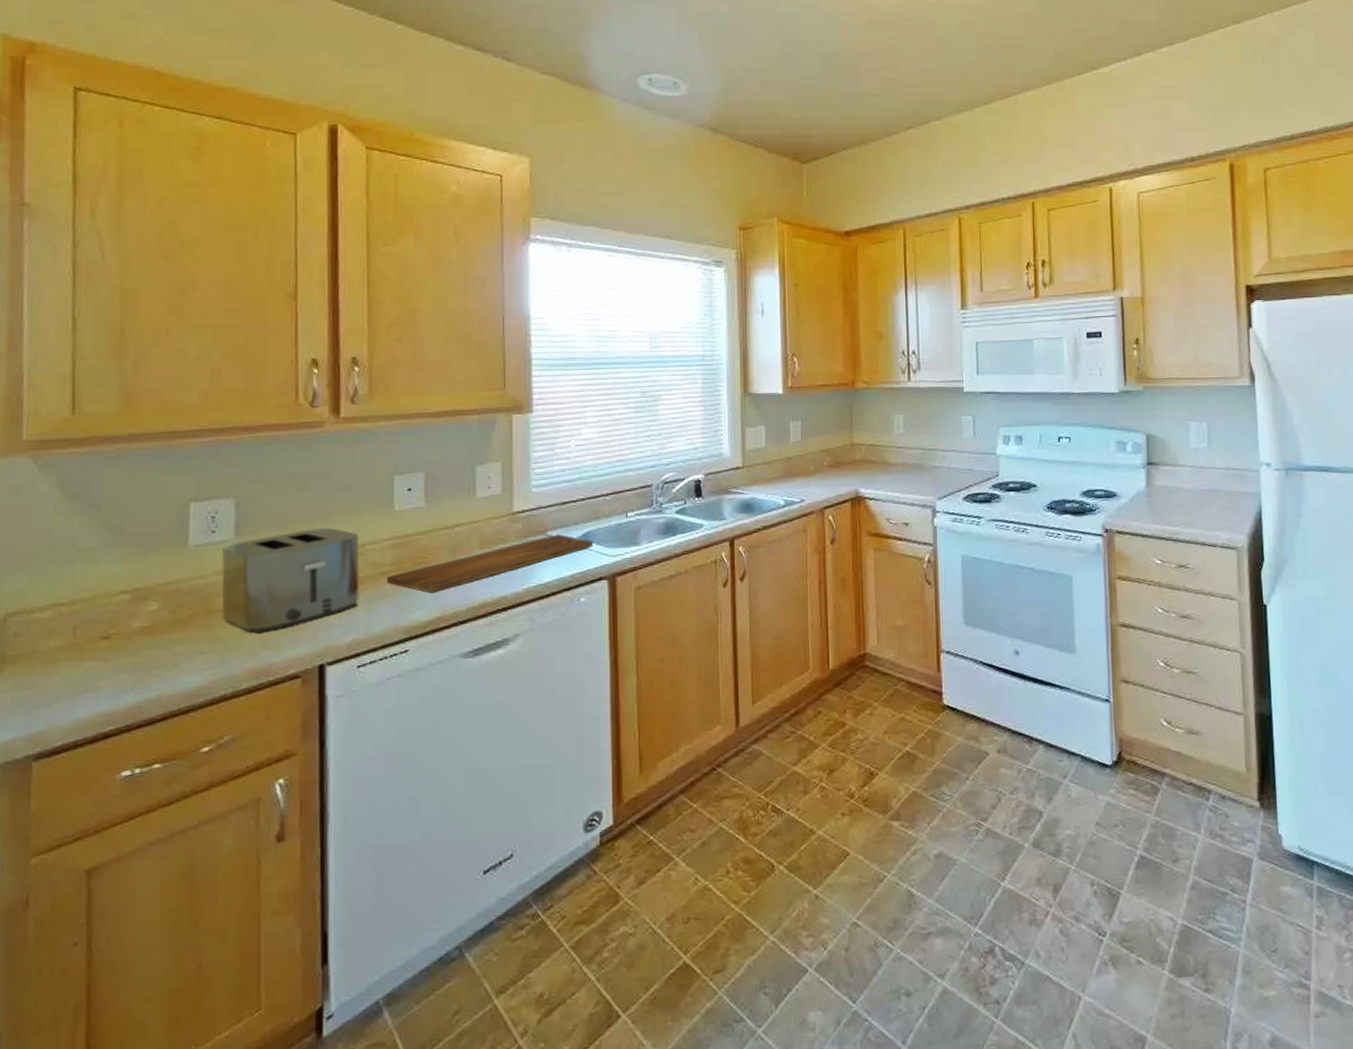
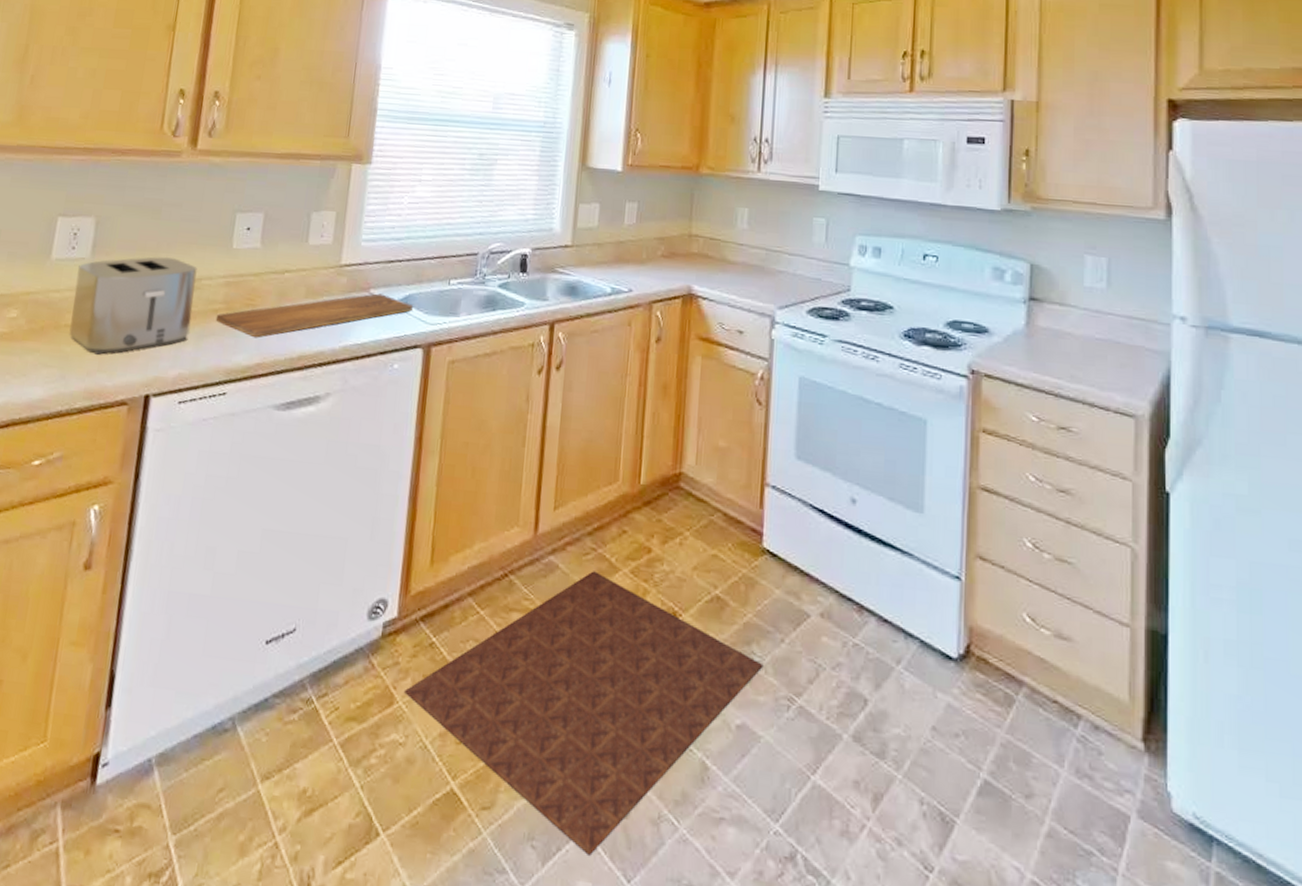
doormat: none [629,751,953,989] -> present [405,571,764,856]

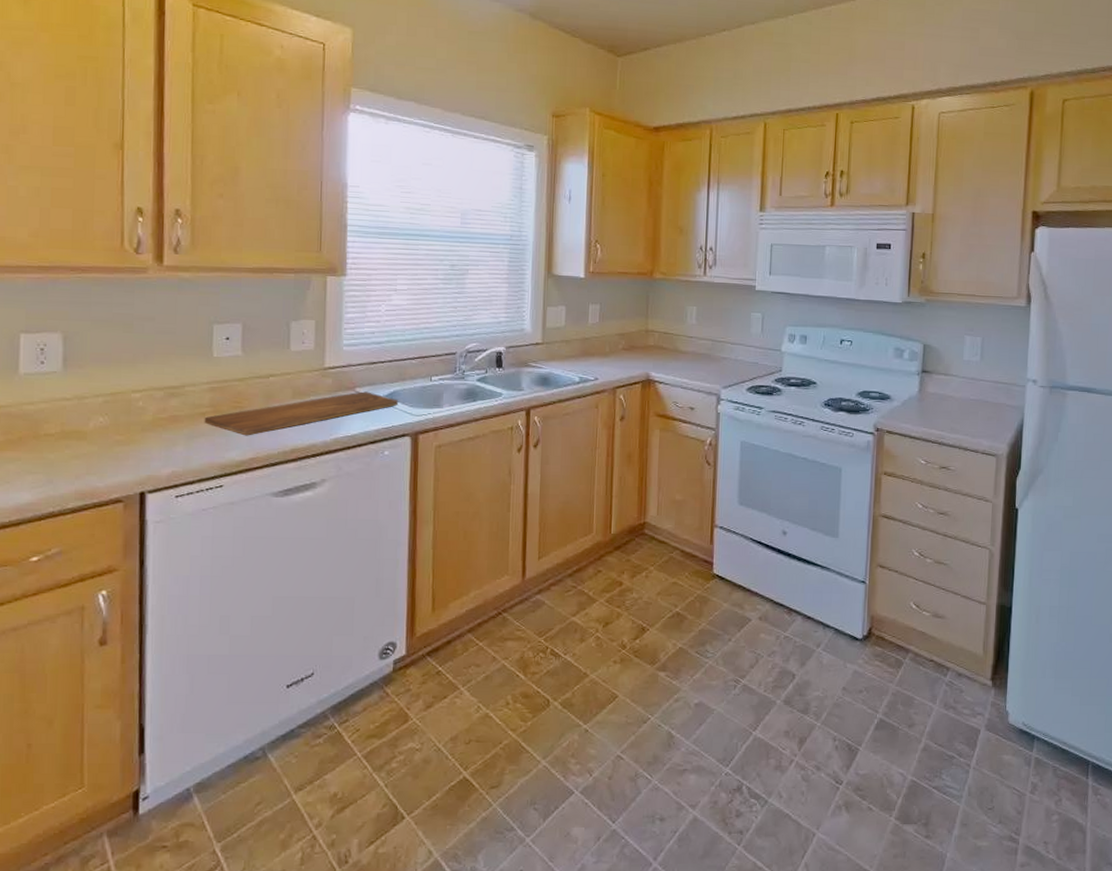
toaster: present [69,257,197,355] -> none [50,367,179,459]
doormat: present [405,571,764,856] -> none [418,603,715,809]

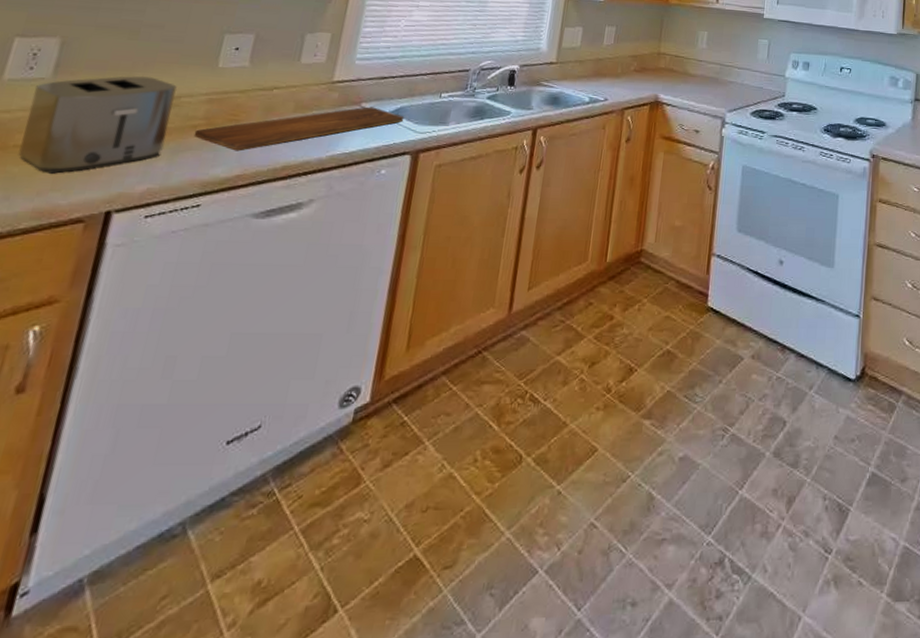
toaster: none [50,367,179,459] -> present [18,76,177,174]

